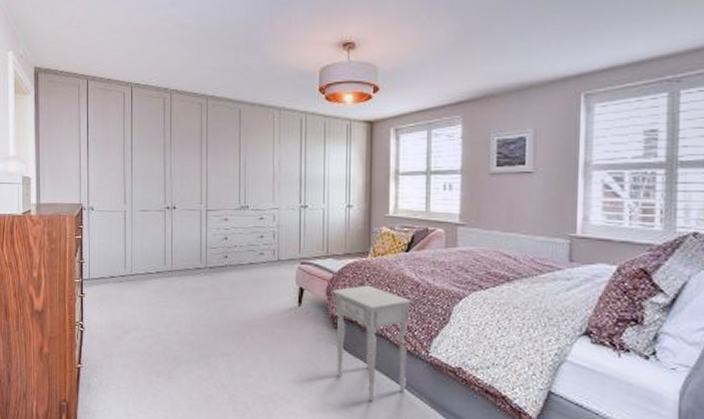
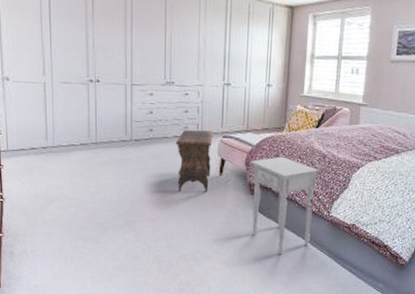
footstool: none [251,256,290,325] -> present [175,130,213,192]

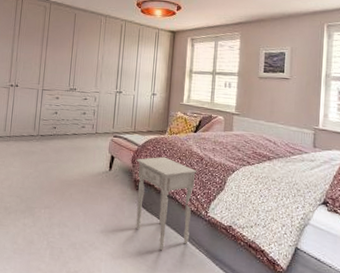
footstool: present [175,130,213,192] -> none [72,129,106,185]

